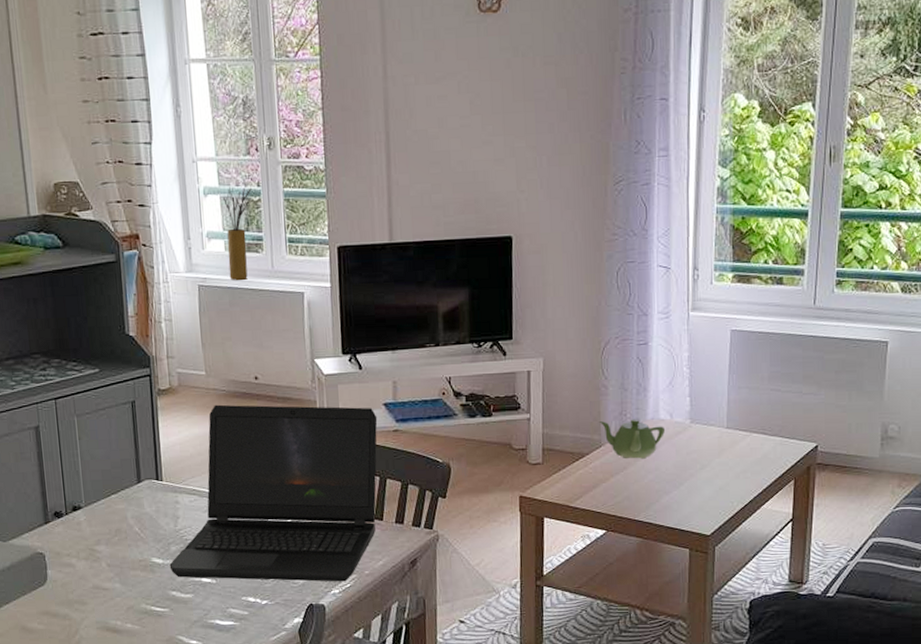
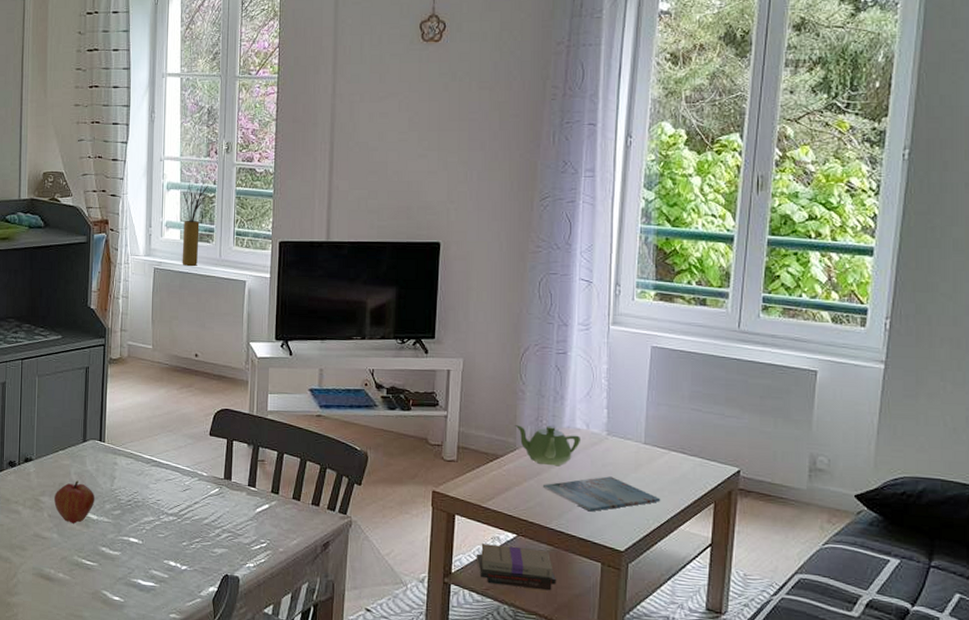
fruit: none [112,525,159,570] -> present [54,480,95,524]
laptop computer: present [169,404,378,582] -> none [102,376,303,557]
books: none [567,542,646,582] -> present [476,543,556,591]
magazine: none [629,464,744,500] -> present [542,476,661,512]

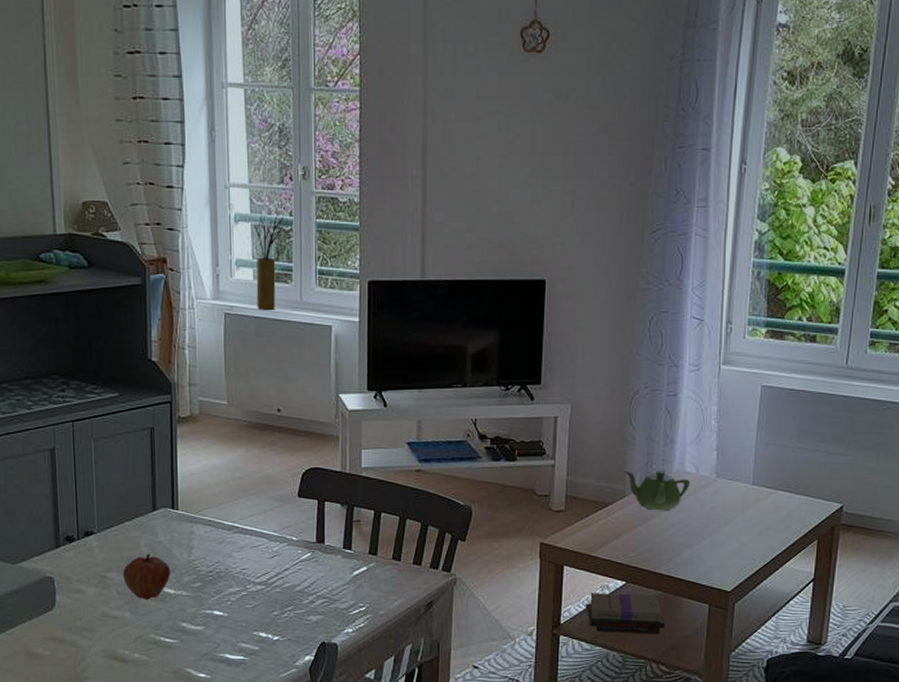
magazine: present [542,476,661,512] -> none [651,518,767,555]

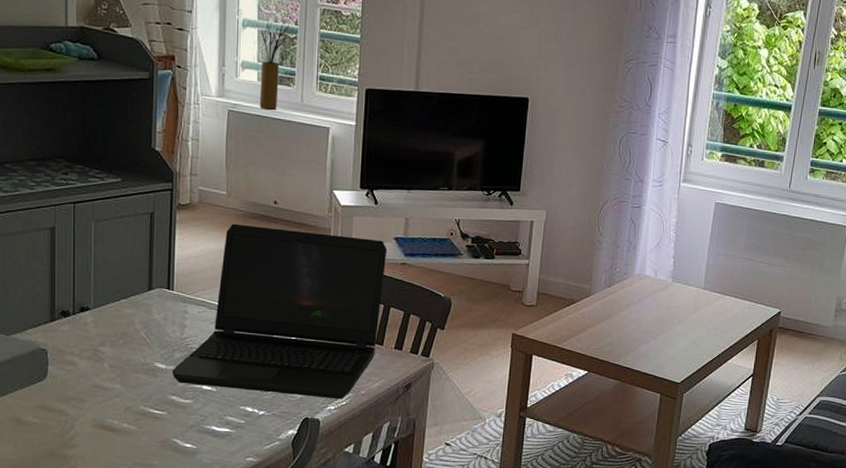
fruit: present [123,553,171,600] -> none [116,330,164,373]
laptop computer: none [181,435,400,621] -> present [172,223,387,400]
books: present [585,593,665,635] -> none [550,380,621,420]
teapot: present [624,470,691,511] -> none [591,273,650,310]

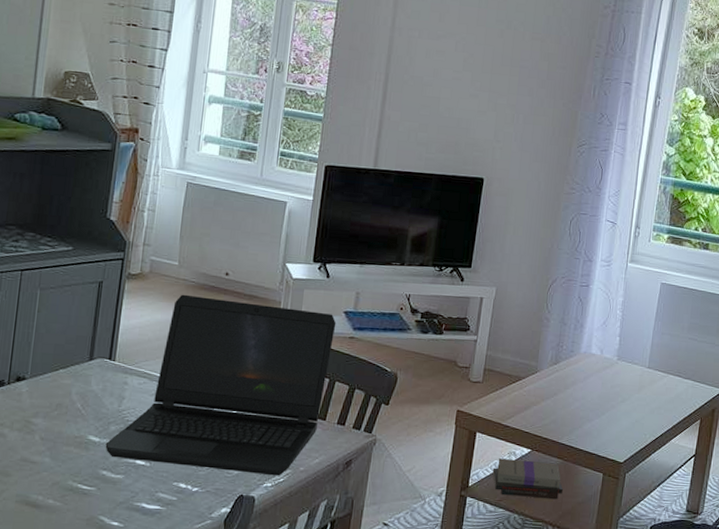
vase: present [259,21,289,111] -> none [219,98,255,184]
books: none [550,380,621,420] -> present [492,458,563,500]

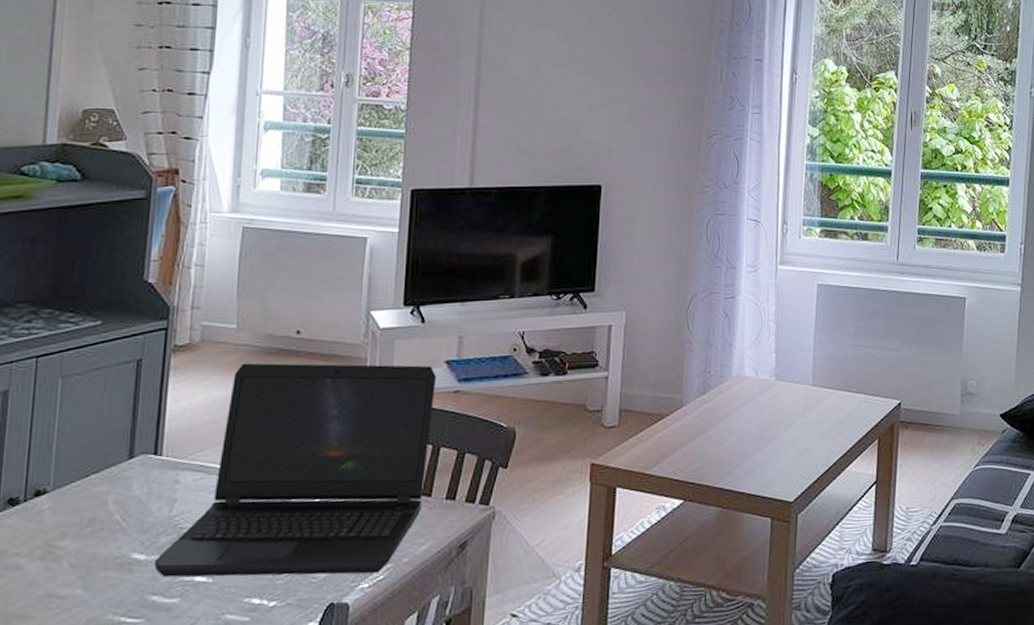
books: present [492,458,563,500] -> none [639,513,725,561]

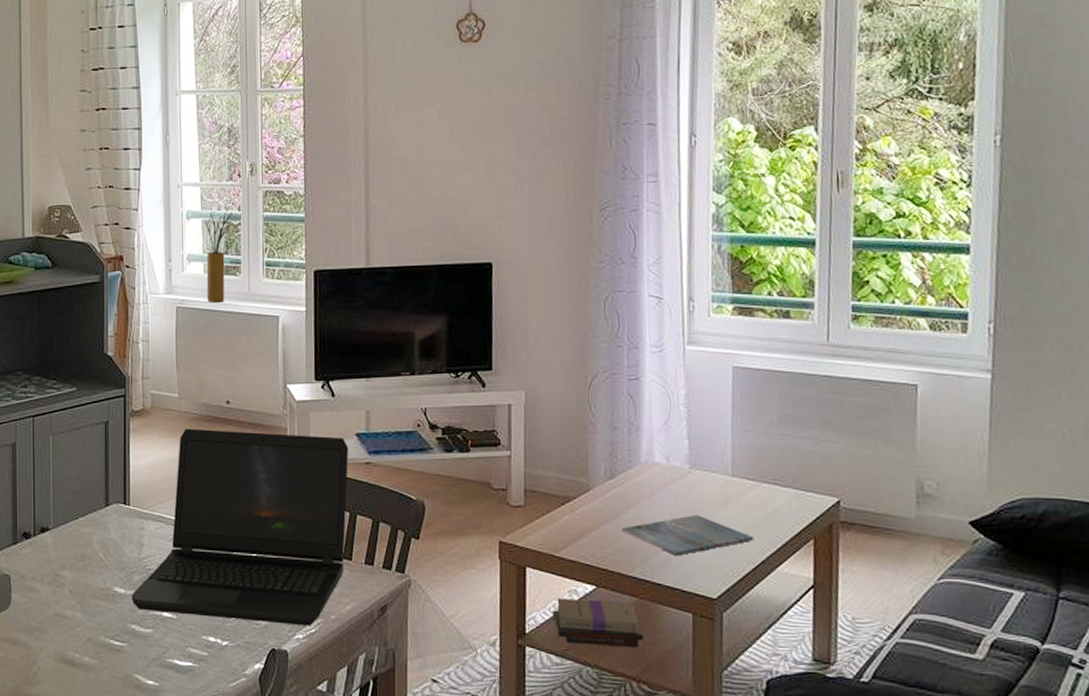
vase: none [282,120,321,224] -> present [205,208,233,304]
books: none [639,513,725,561] -> present [552,598,643,648]
magazine: none [710,424,828,464] -> present [621,515,754,556]

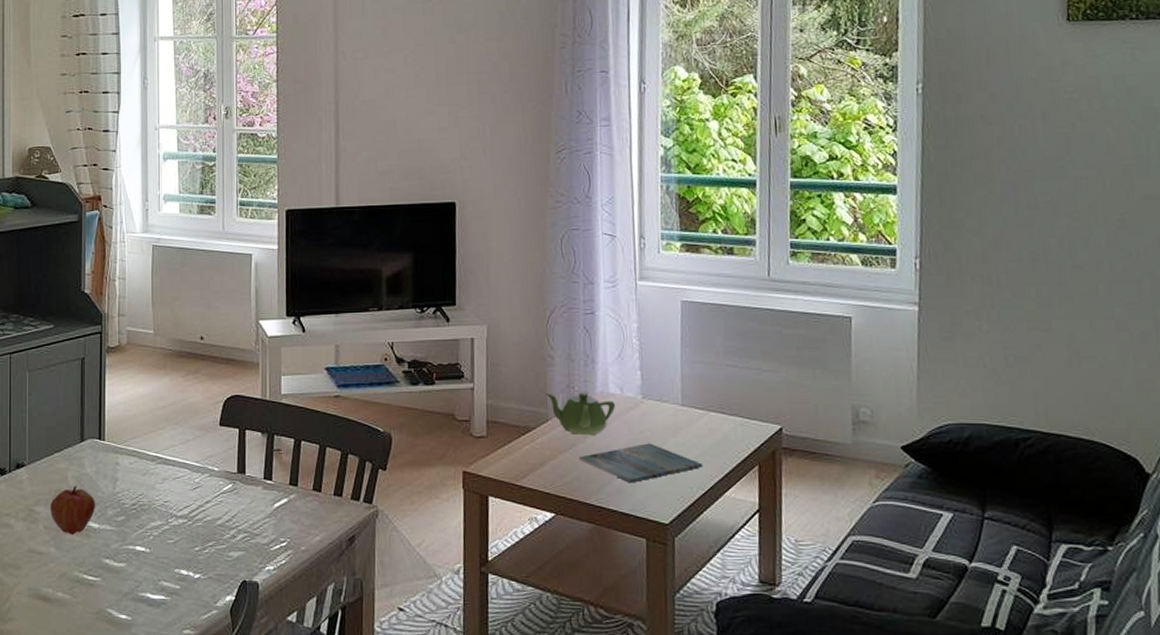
fruit: none [76,550,122,600] -> present [50,486,96,535]
laptop computer: present [131,428,349,626] -> none [105,364,319,558]
vase: present [205,208,233,304] -> none [181,149,208,242]
books: present [552,598,643,648] -> none [513,526,600,573]
teapot: none [587,461,662,507] -> present [546,392,616,436]

